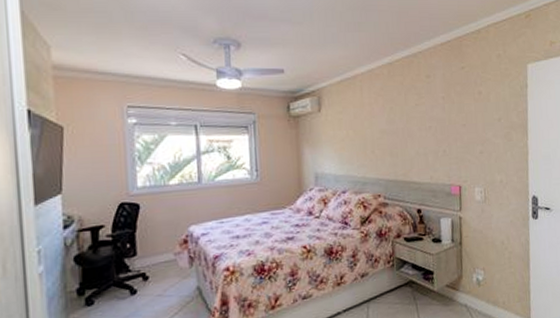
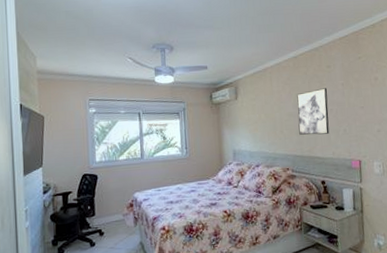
wall art: none [391,101,427,156] -> present [297,88,330,135]

